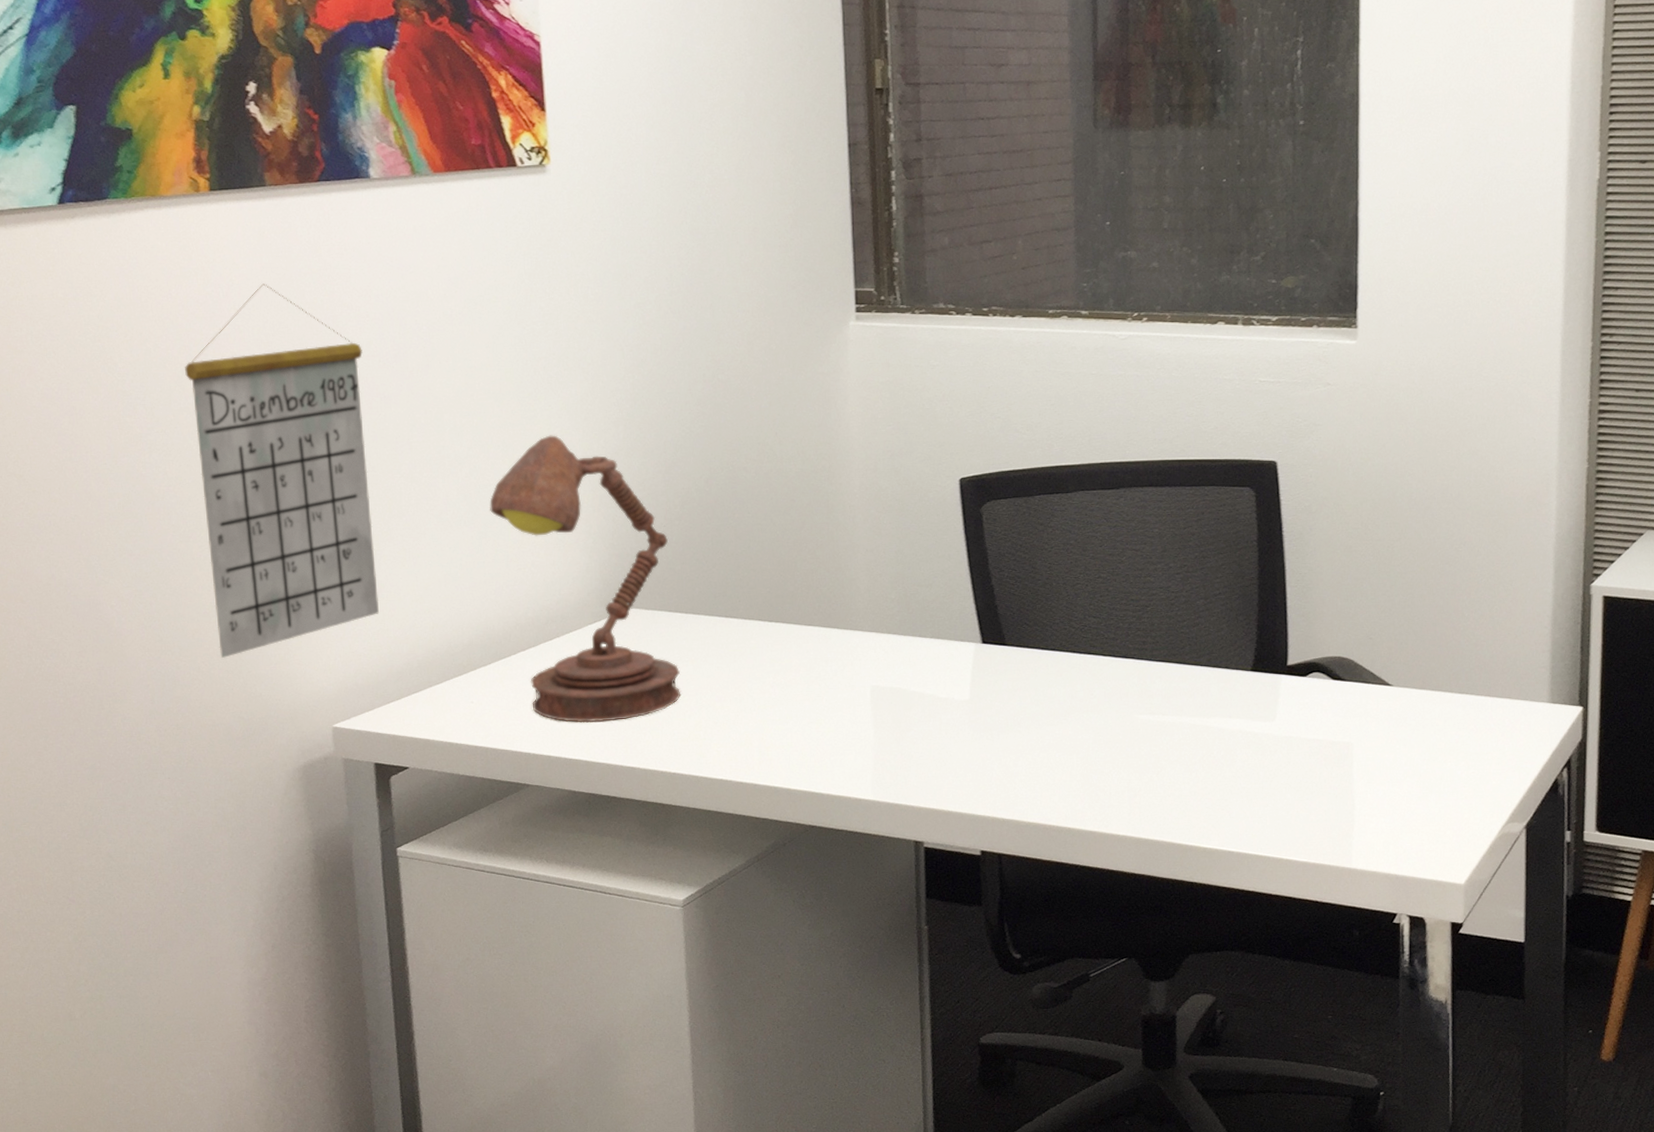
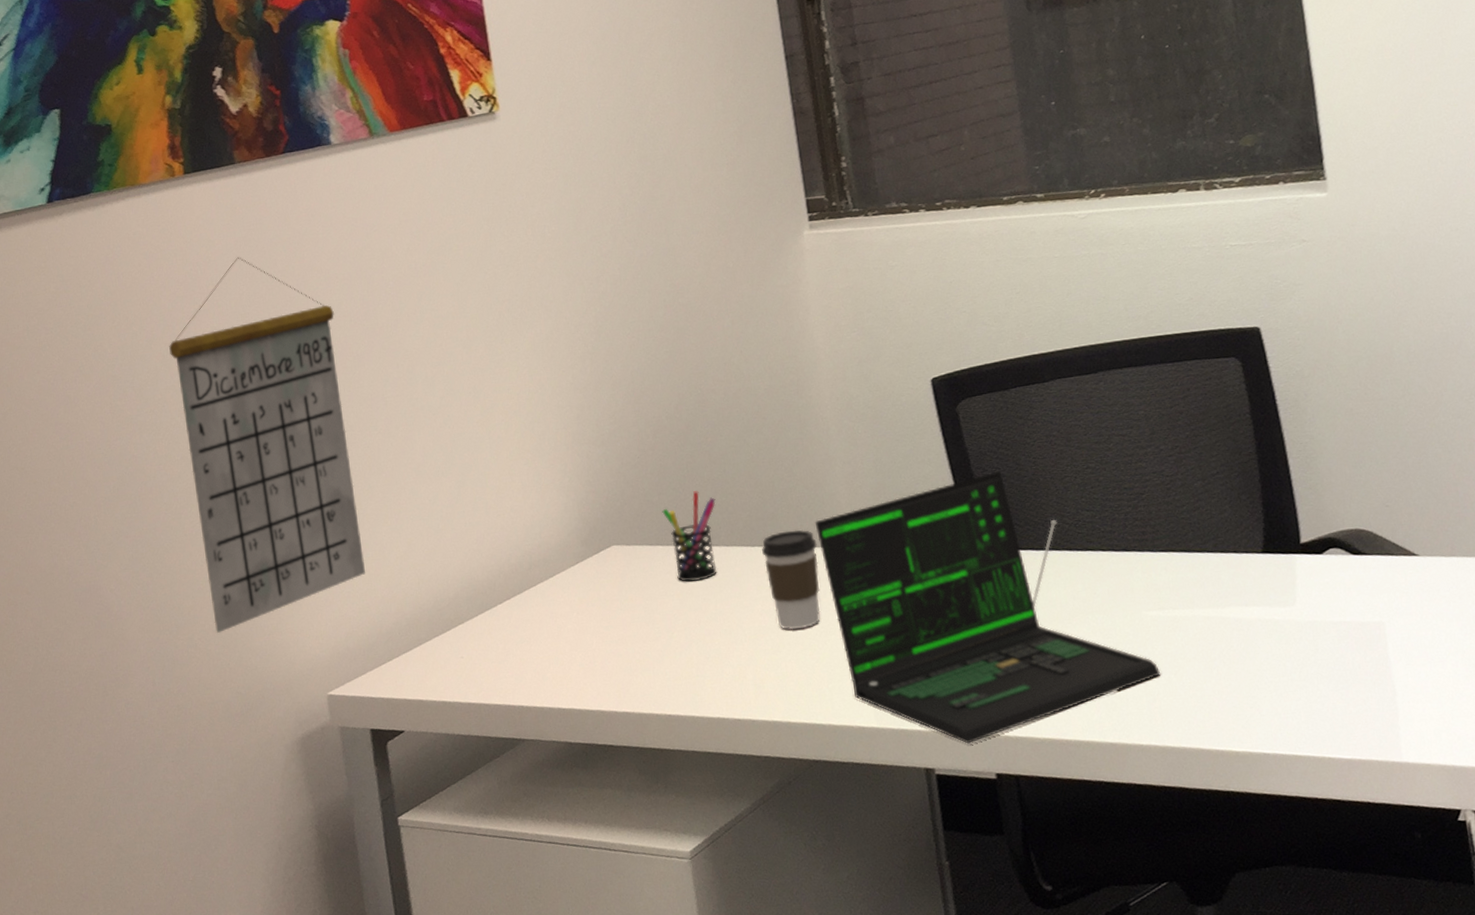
desk lamp: present [489,435,681,723] -> none [465,376,670,670]
pen holder: none [683,564,738,650] -> present [662,491,717,582]
coffee cup: none [779,610,833,703] -> present [762,530,821,630]
laptop: none [832,572,1144,822] -> present [814,471,1161,744]

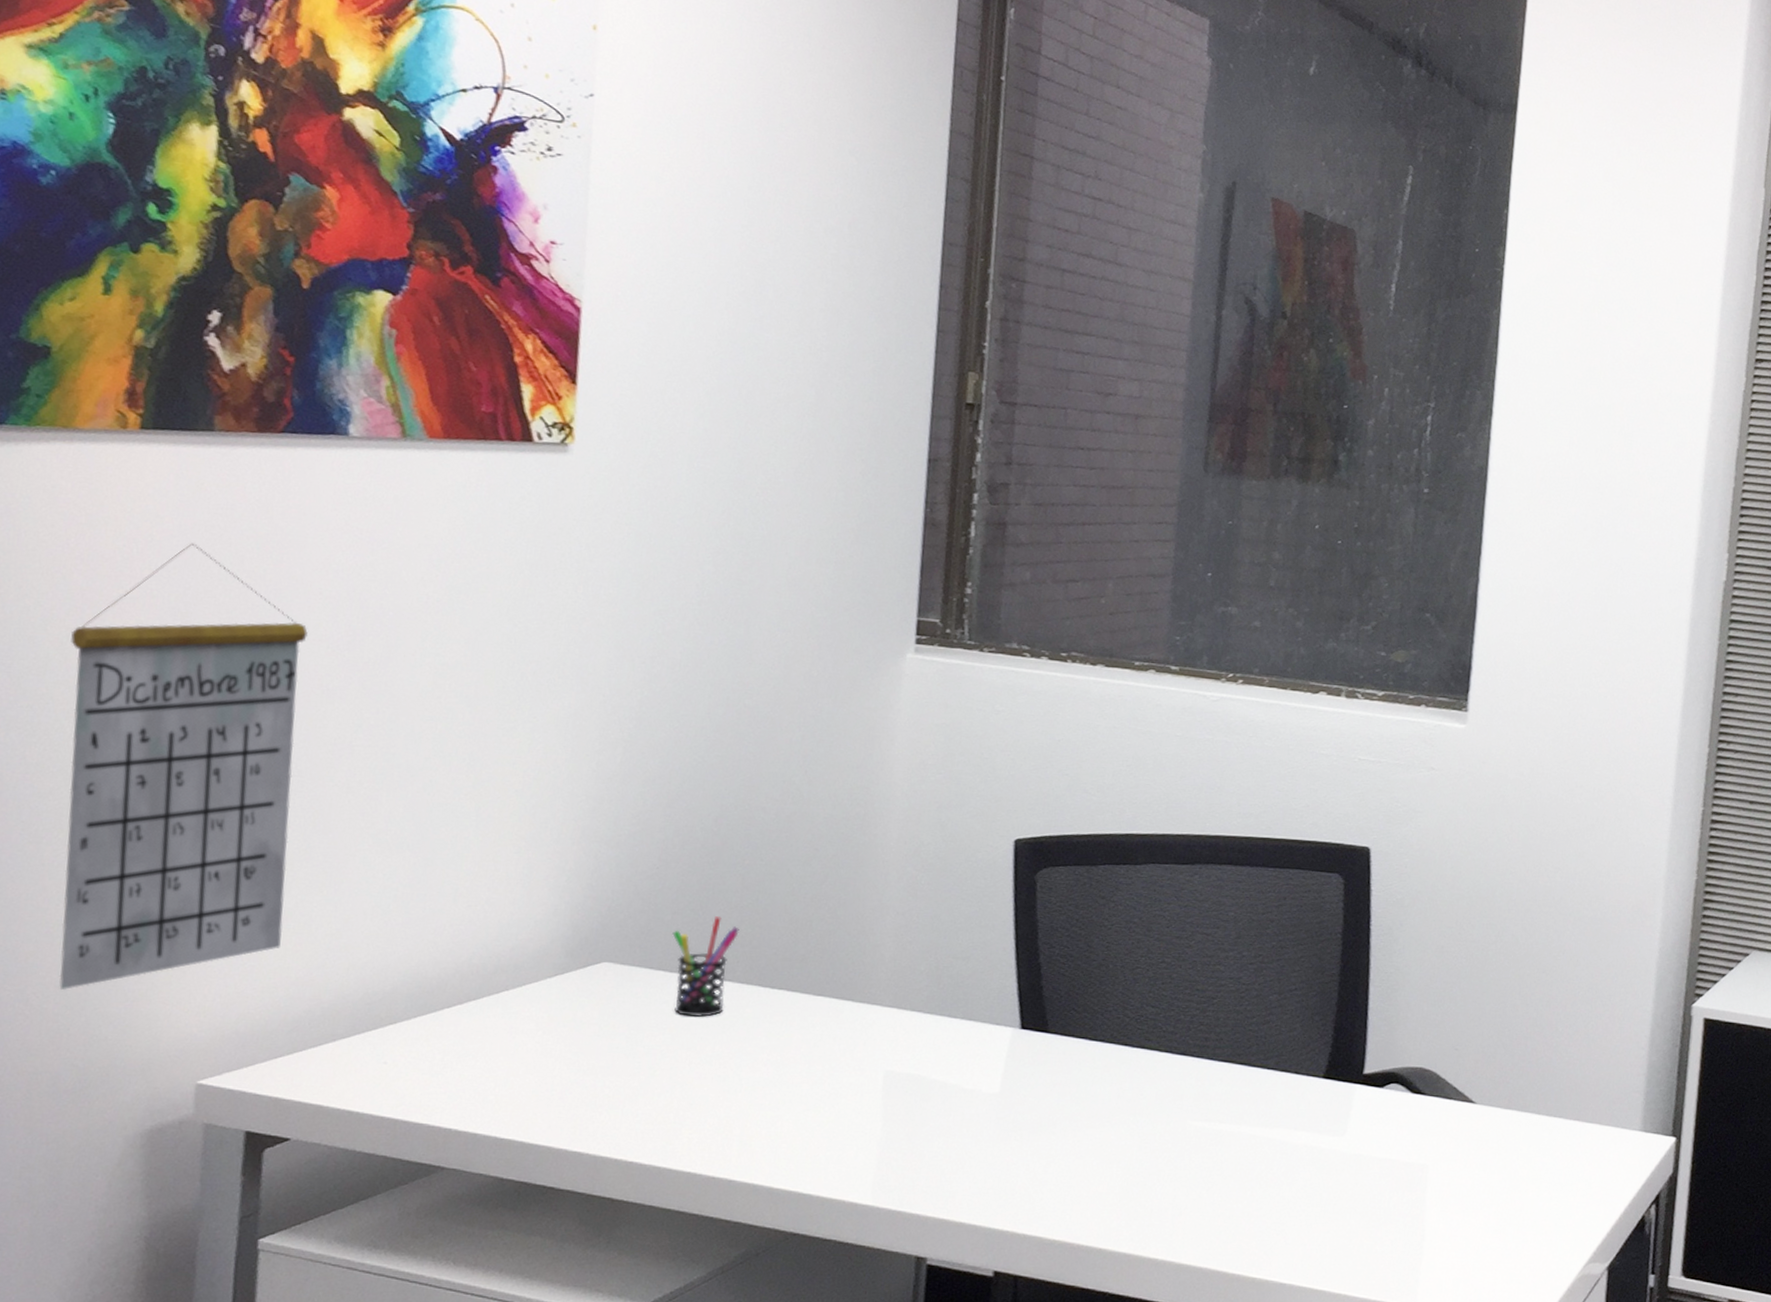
coffee cup: present [762,530,821,630] -> none [781,977,848,1087]
laptop: present [814,471,1161,744] -> none [849,950,1193,1236]

